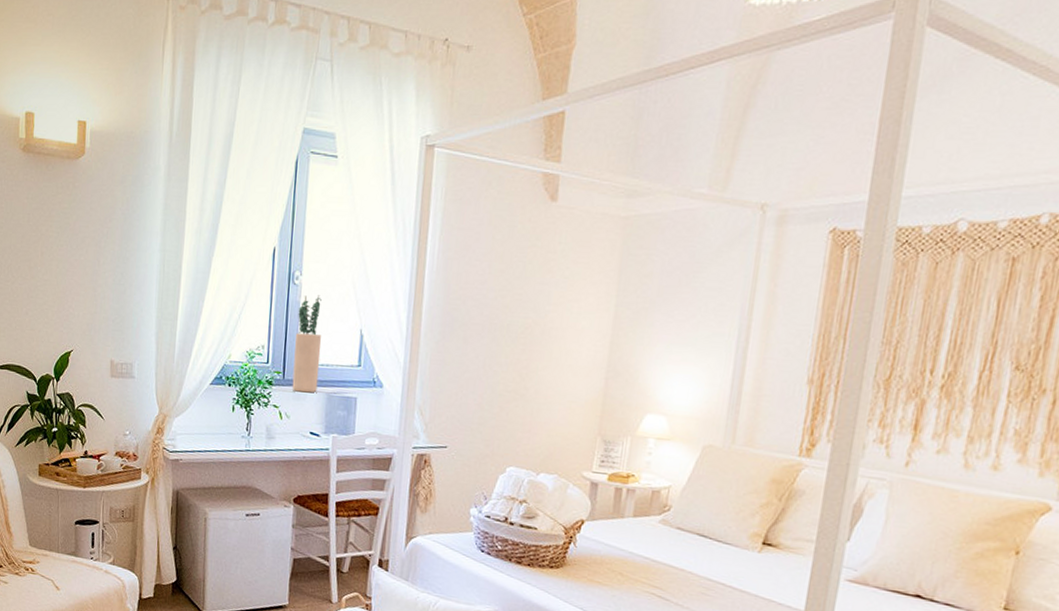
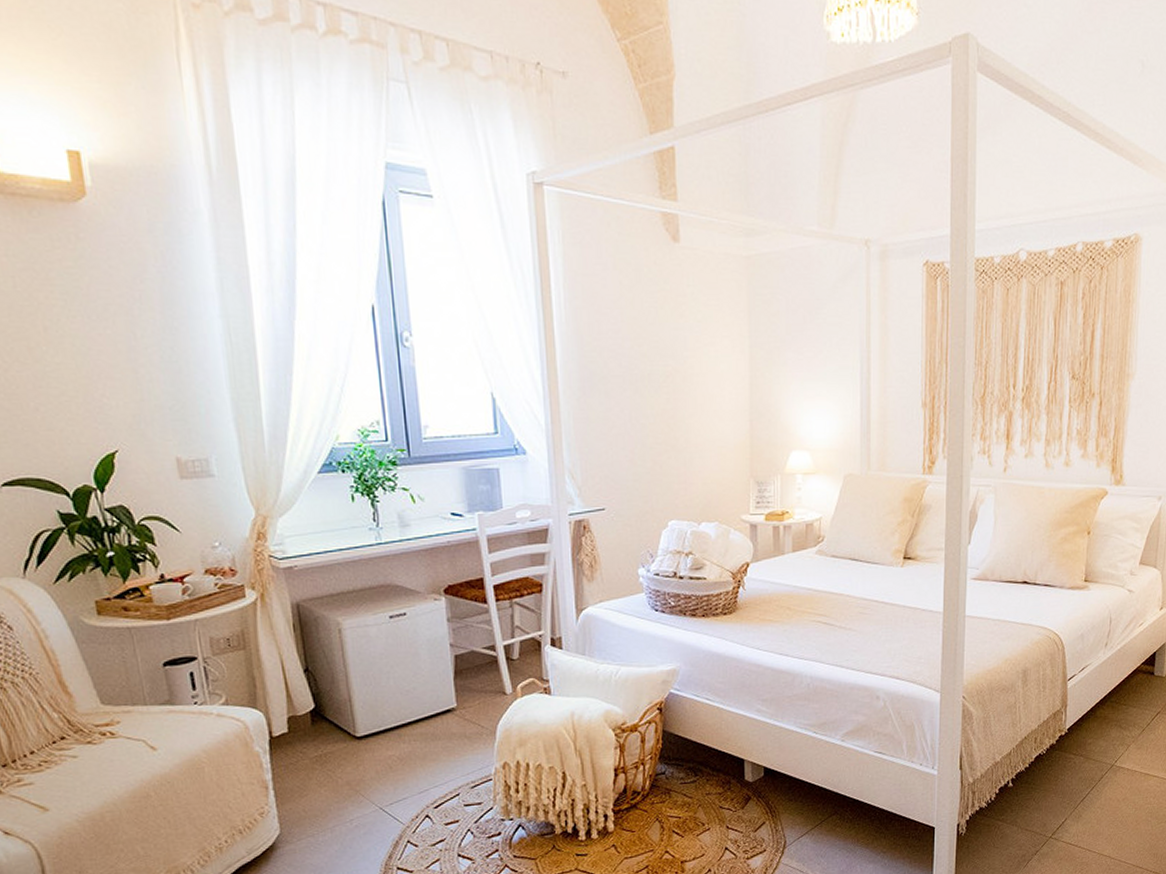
vase: present [292,295,322,393] -> none [414,357,452,470]

